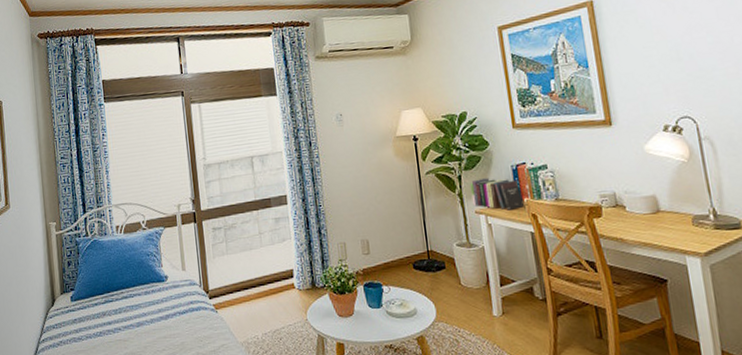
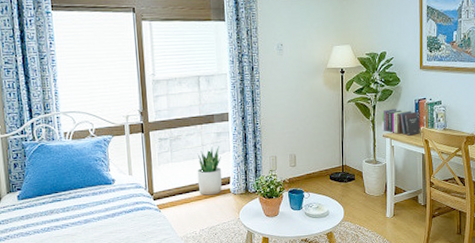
planter: none [254,234,285,292] -> present [197,146,222,195]

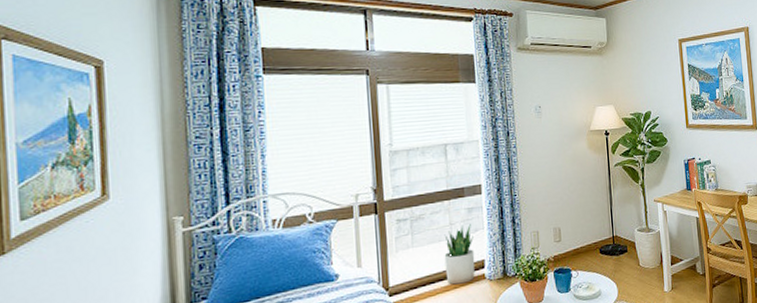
books: present [381,109,420,136] -> none [650,170,692,199]

